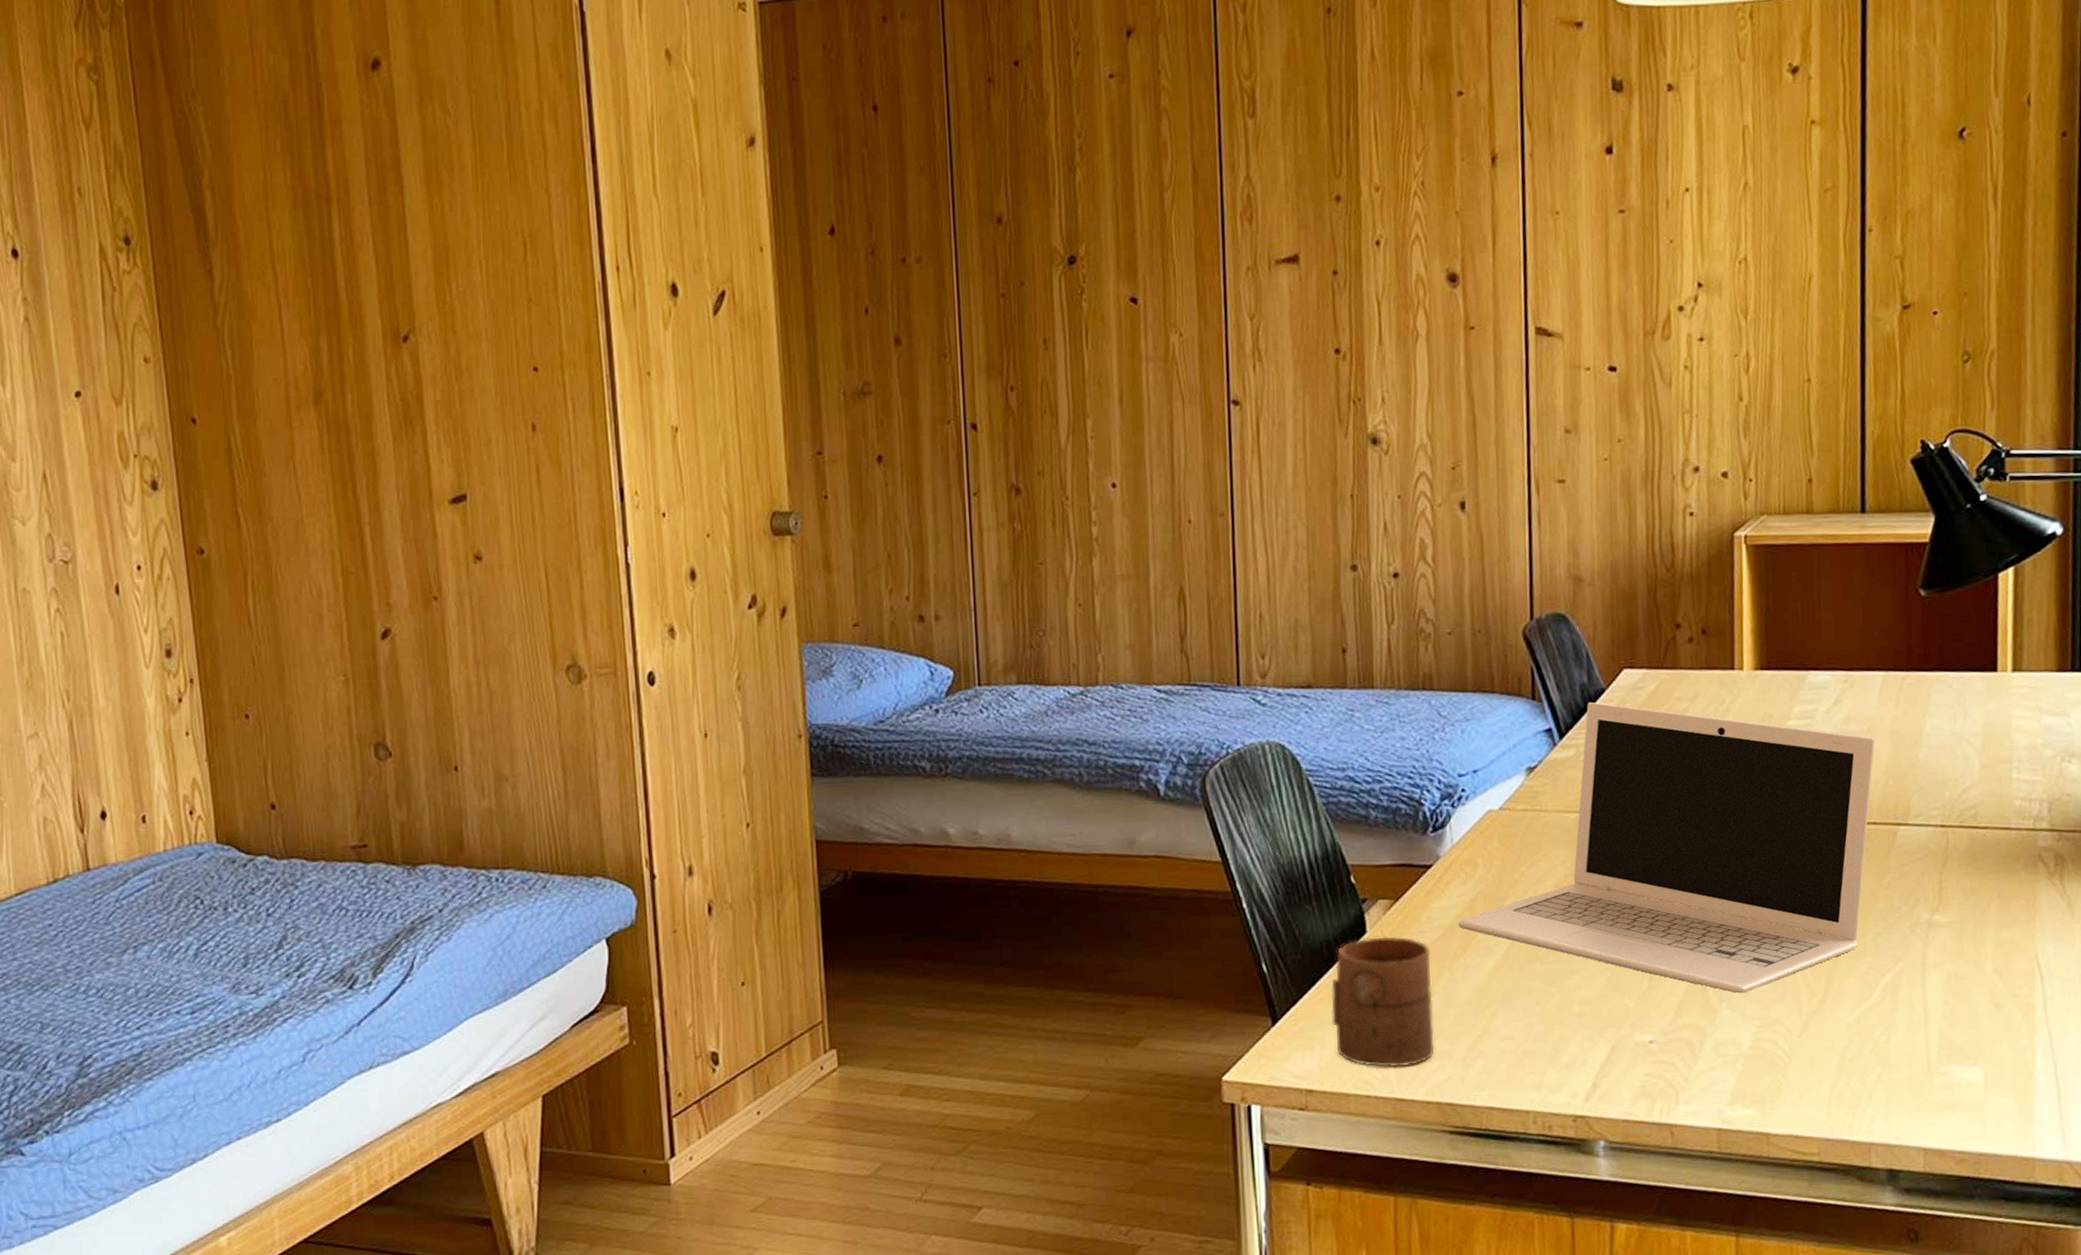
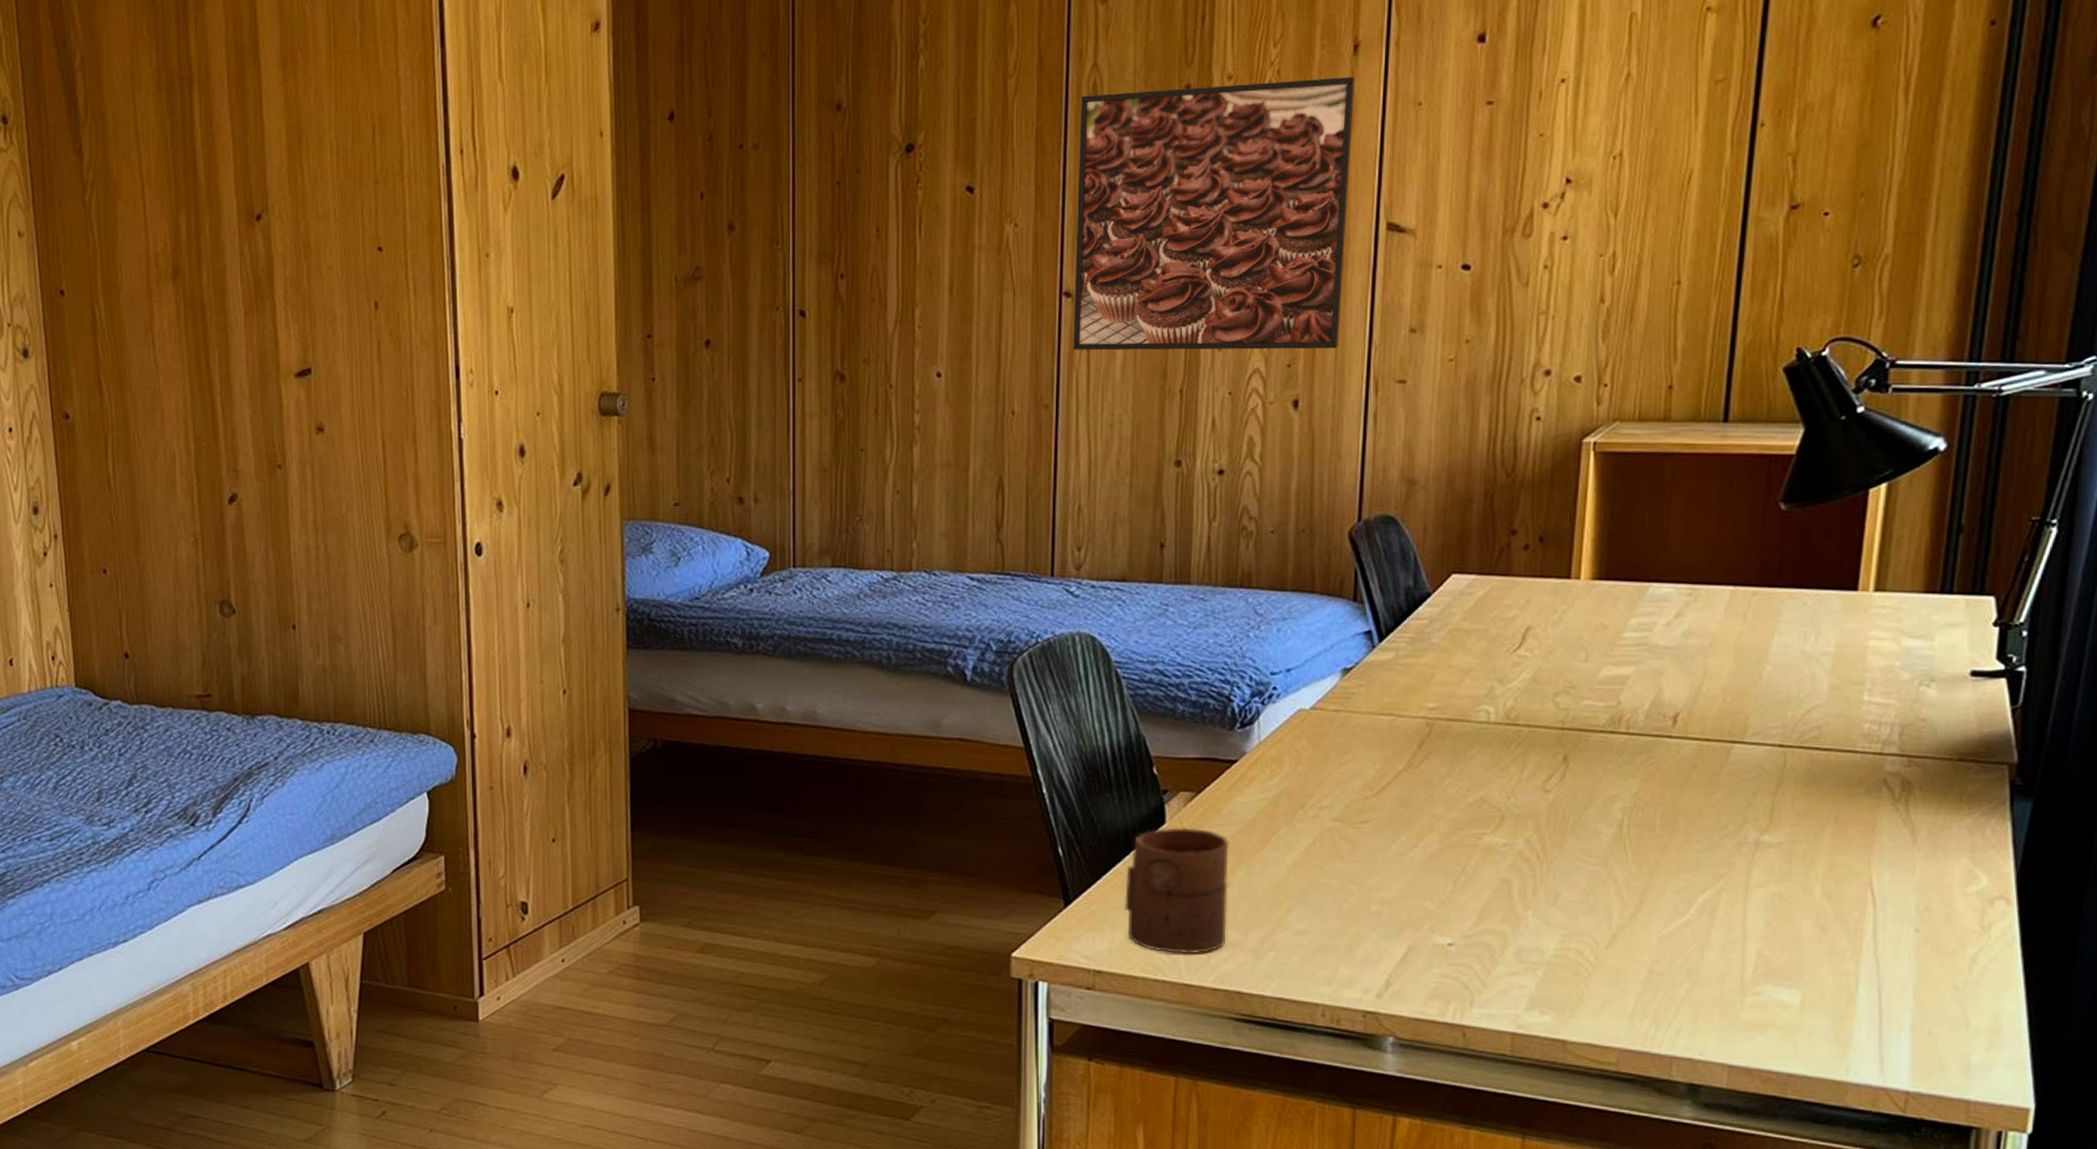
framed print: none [1236,187,1499,458] -> present [1073,76,1355,351]
laptop: present [1458,702,1875,993] -> none [1260,606,1716,901]

